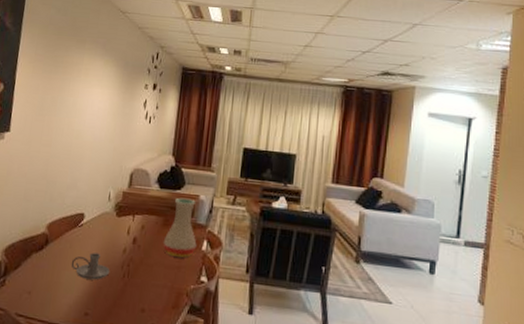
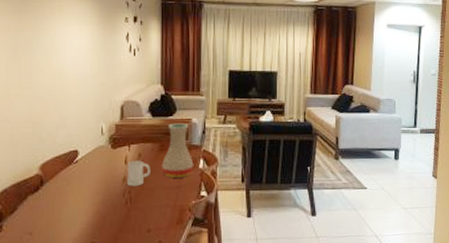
candle holder: present [71,252,111,280] -> none [71,186,112,212]
mug: none [127,232,152,261] -> present [127,160,150,187]

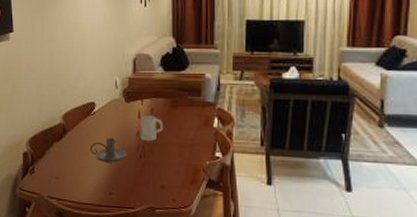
candle holder: none [71,186,112,212] -> present [90,138,127,163]
vase: present [161,123,194,177] -> none [174,78,208,135]

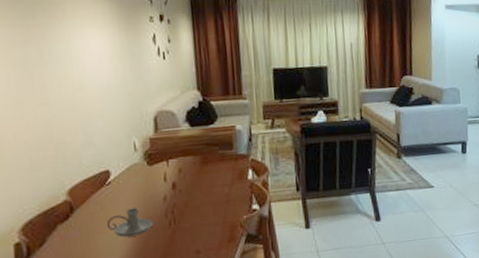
mug: present [141,115,163,142] -> none [167,176,194,206]

